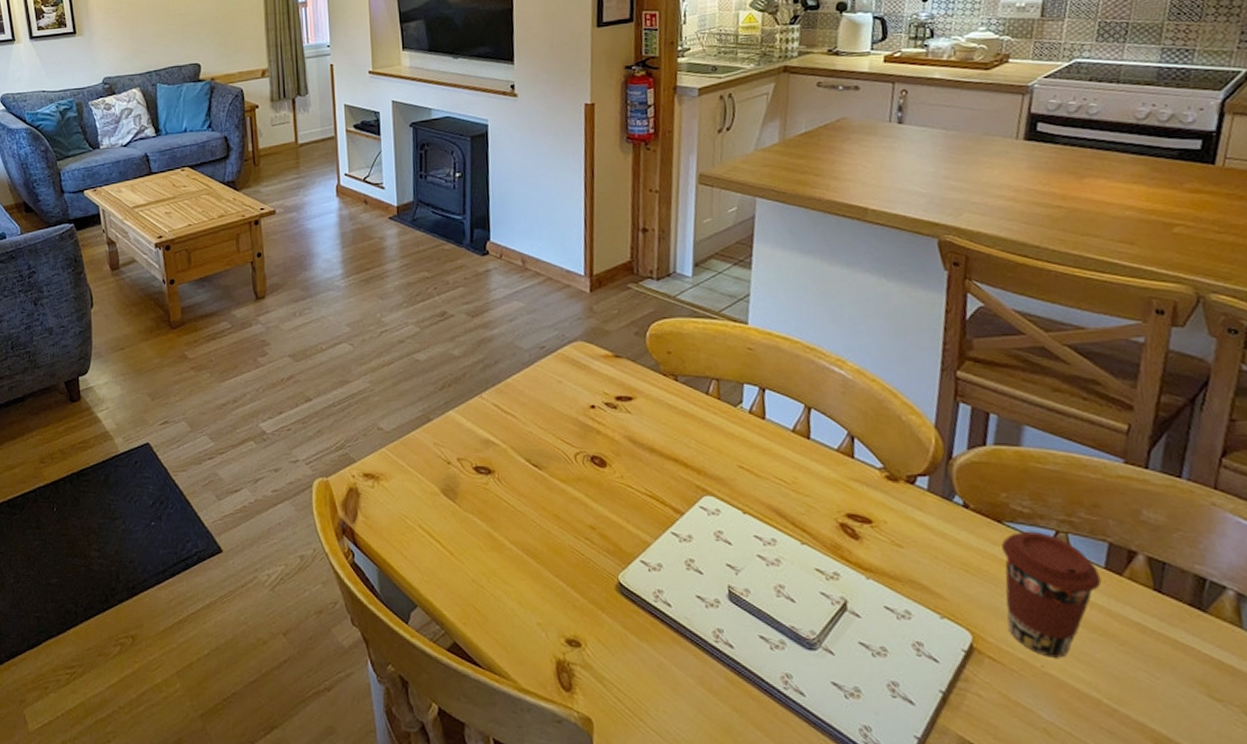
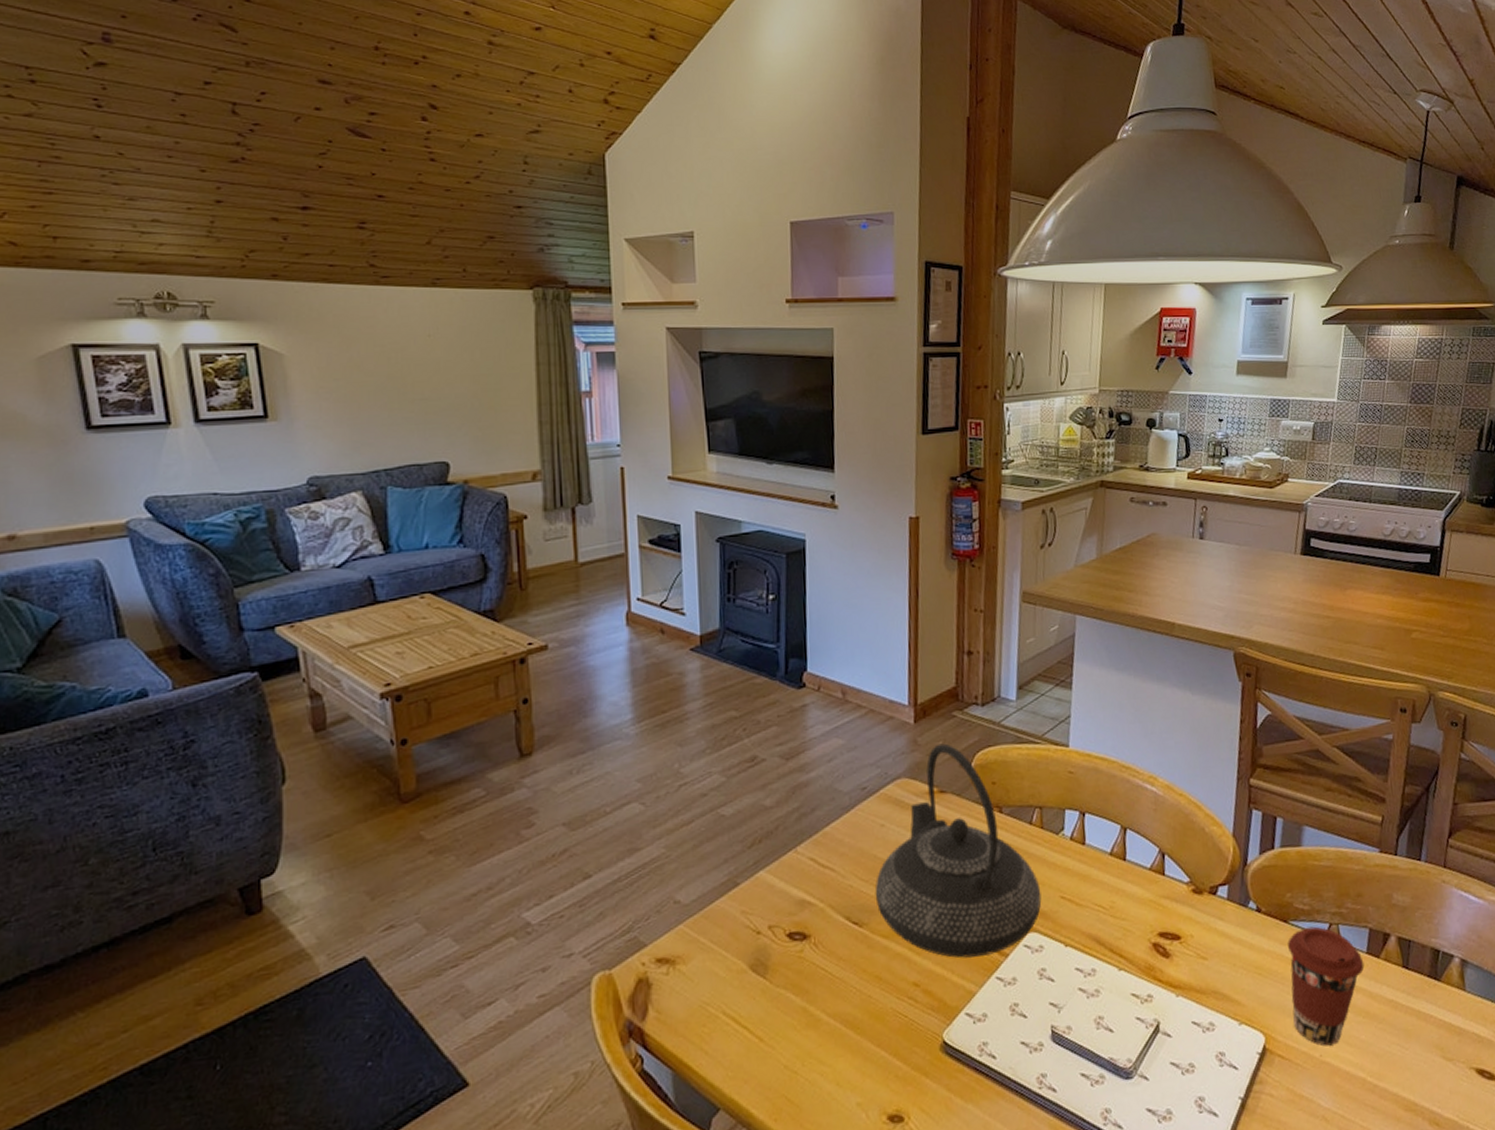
teapot: none [553,312,719,511] -> present [875,743,1042,958]

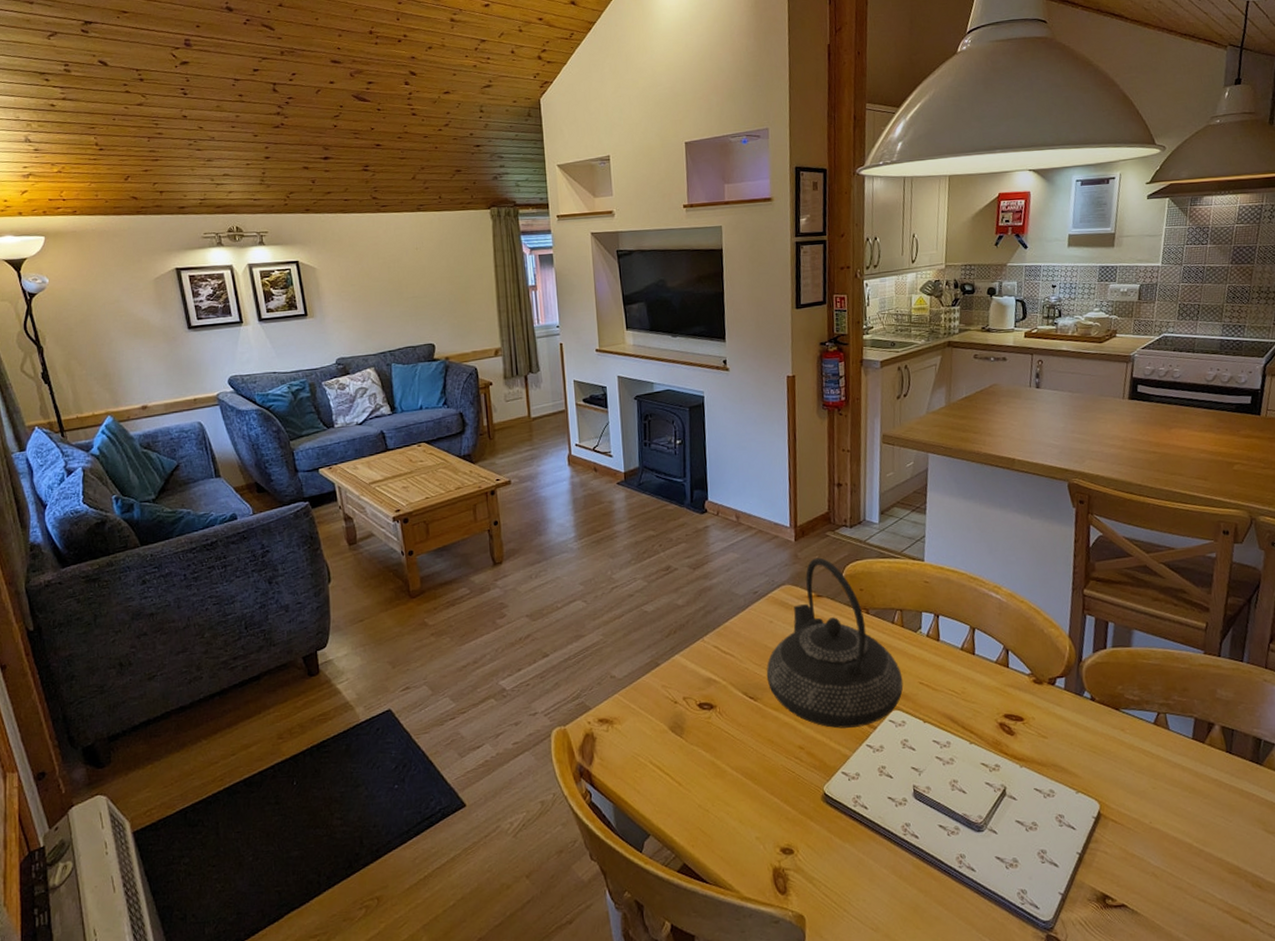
coffee cup: present [1287,926,1365,1046] -> none [1119,714,1191,815]

